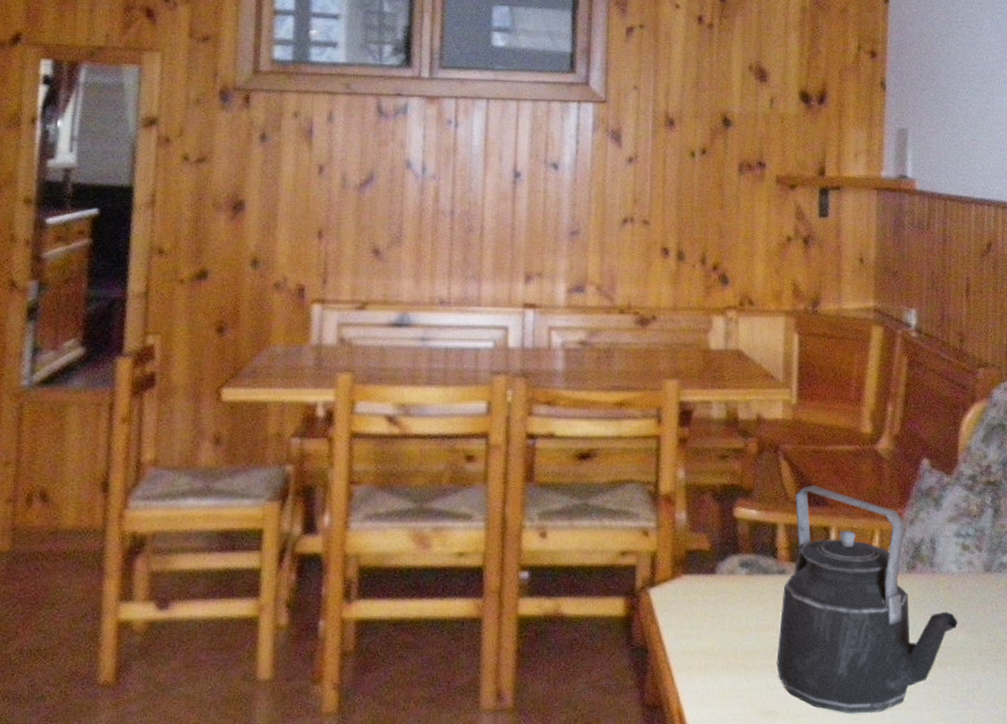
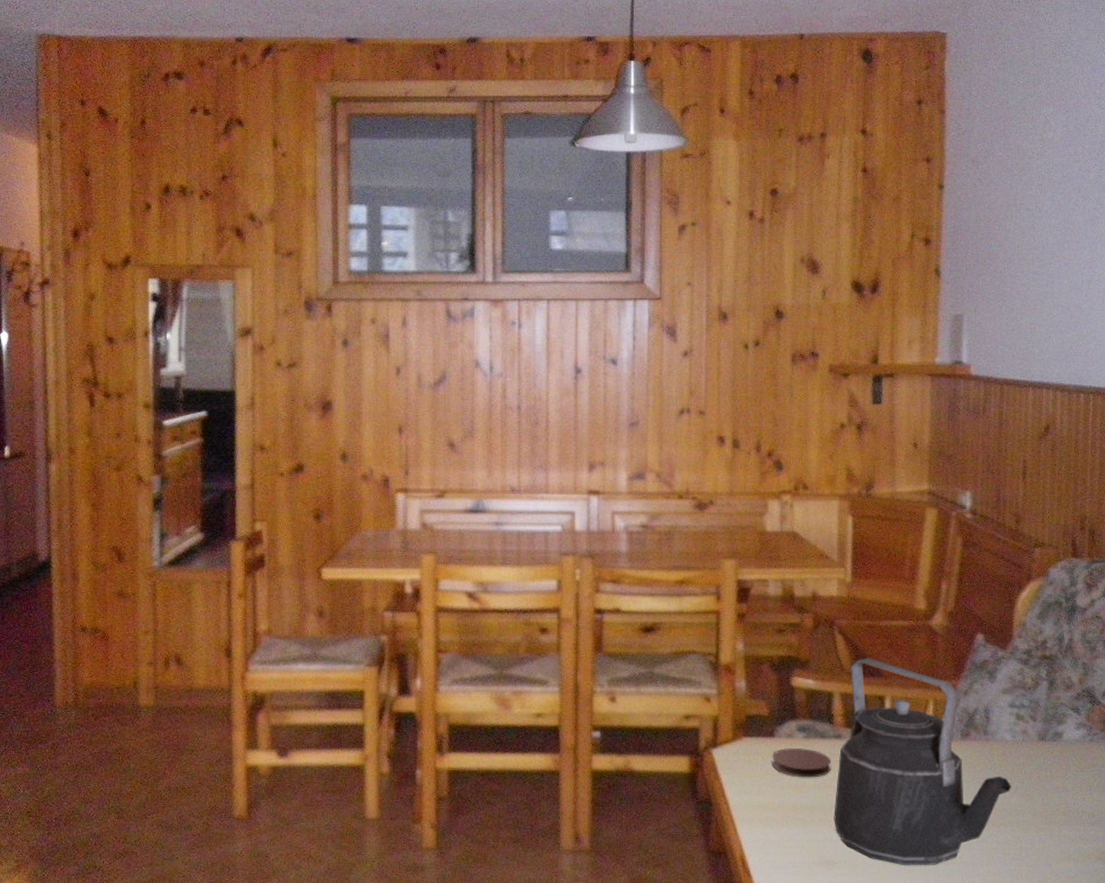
coaster: none [712,586,774,619] -> present [771,748,831,778]

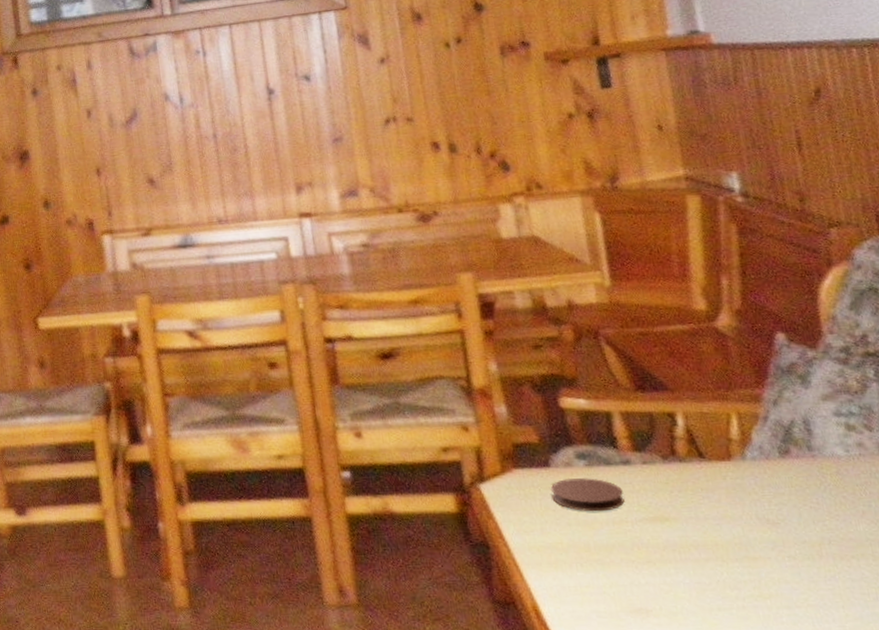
kettle: present [834,658,1011,866] -> none [627,370,856,612]

